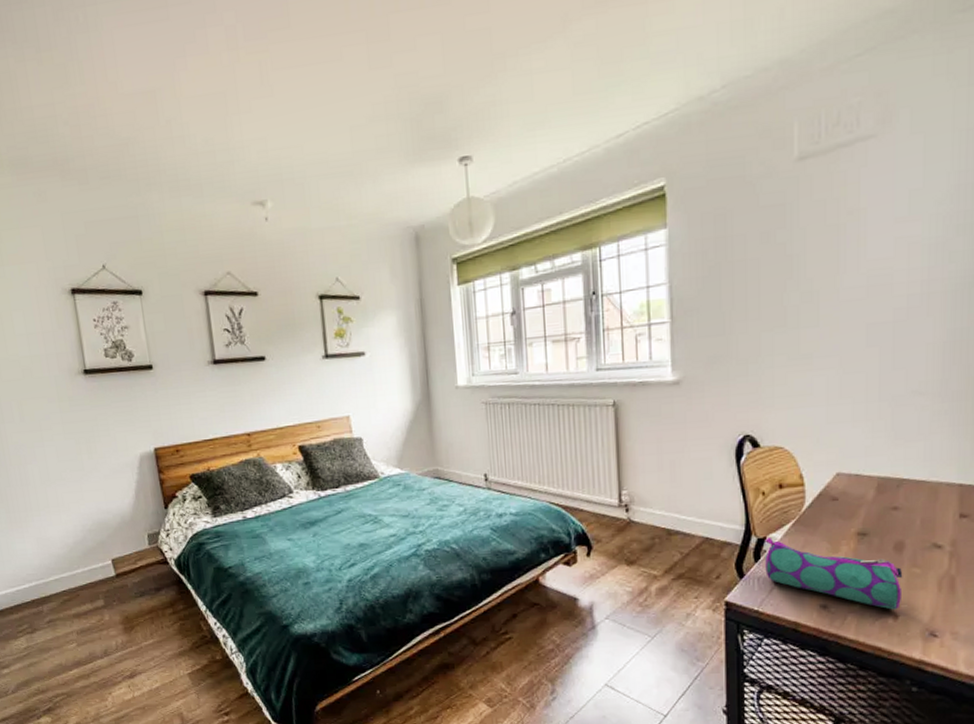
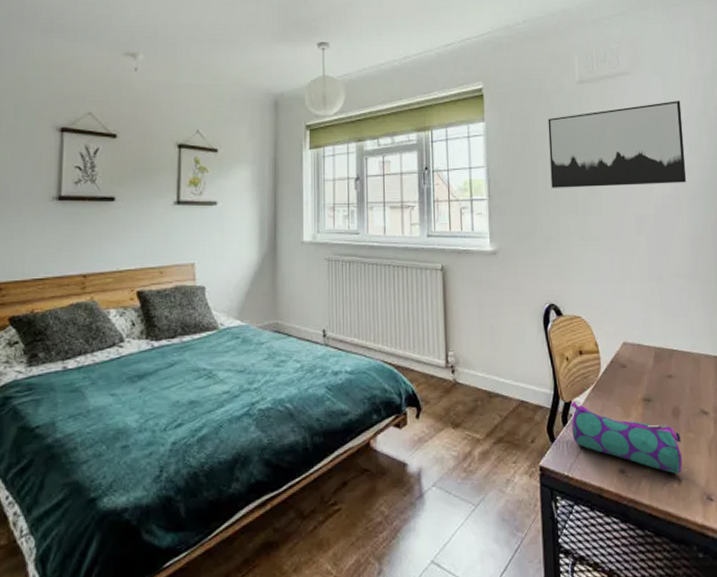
wall art: none [751,163,949,301] -> present [548,100,687,188]

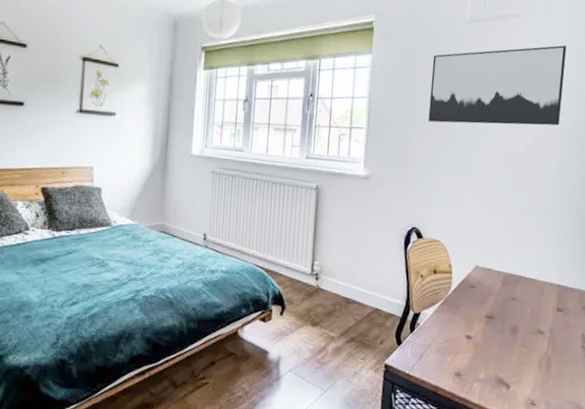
pencil case: present [571,401,682,474] -> none [417,312,516,381]

